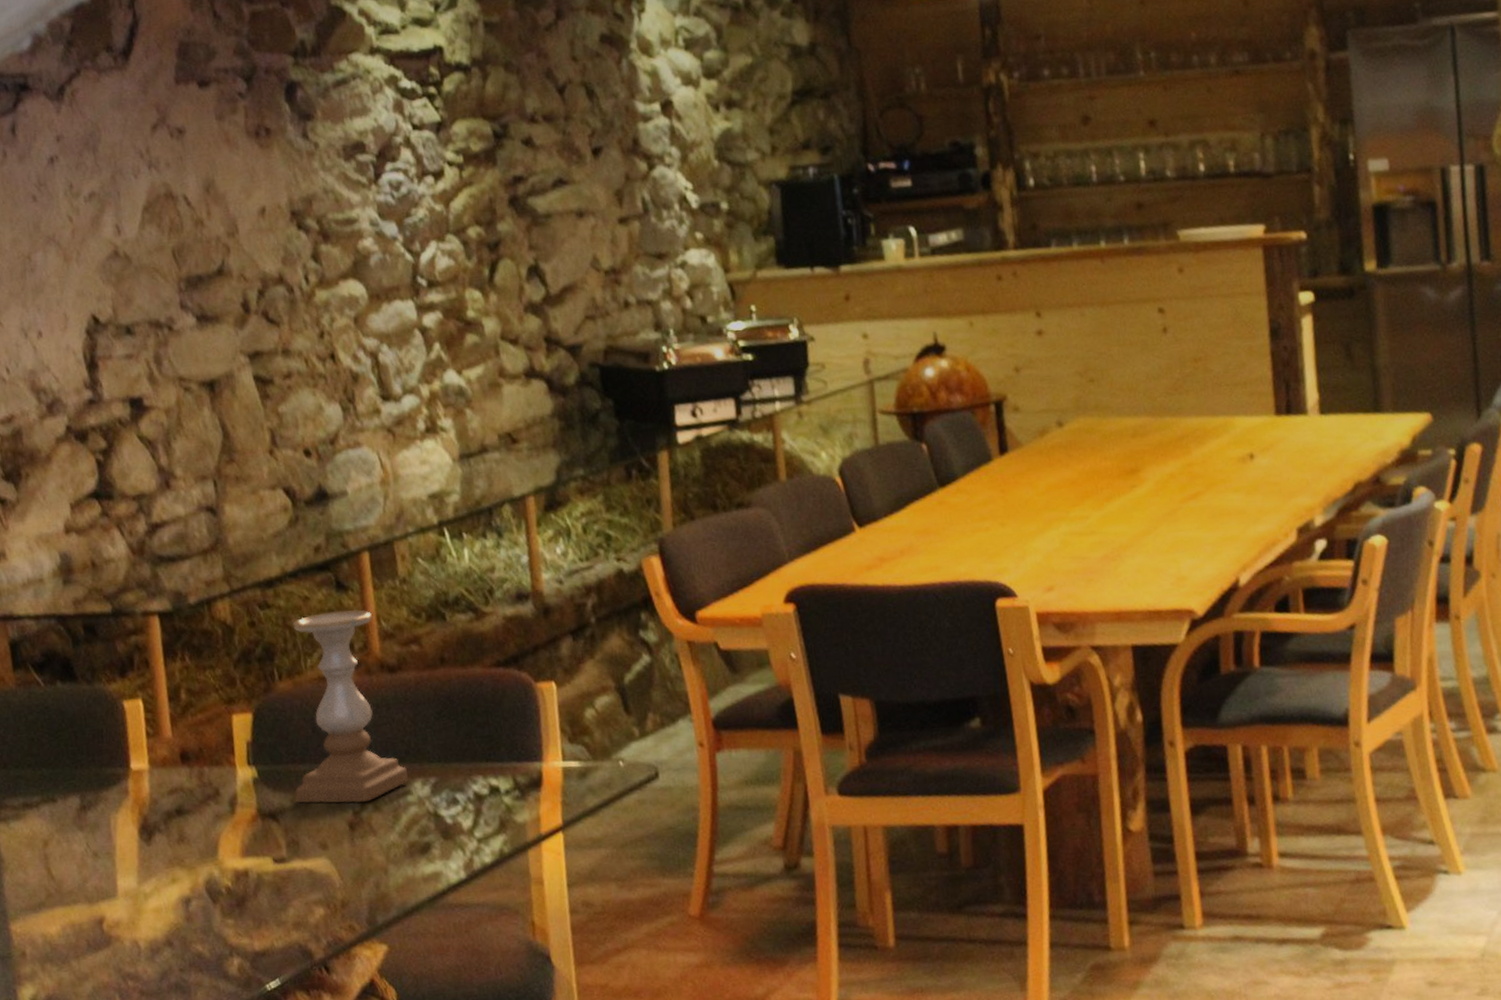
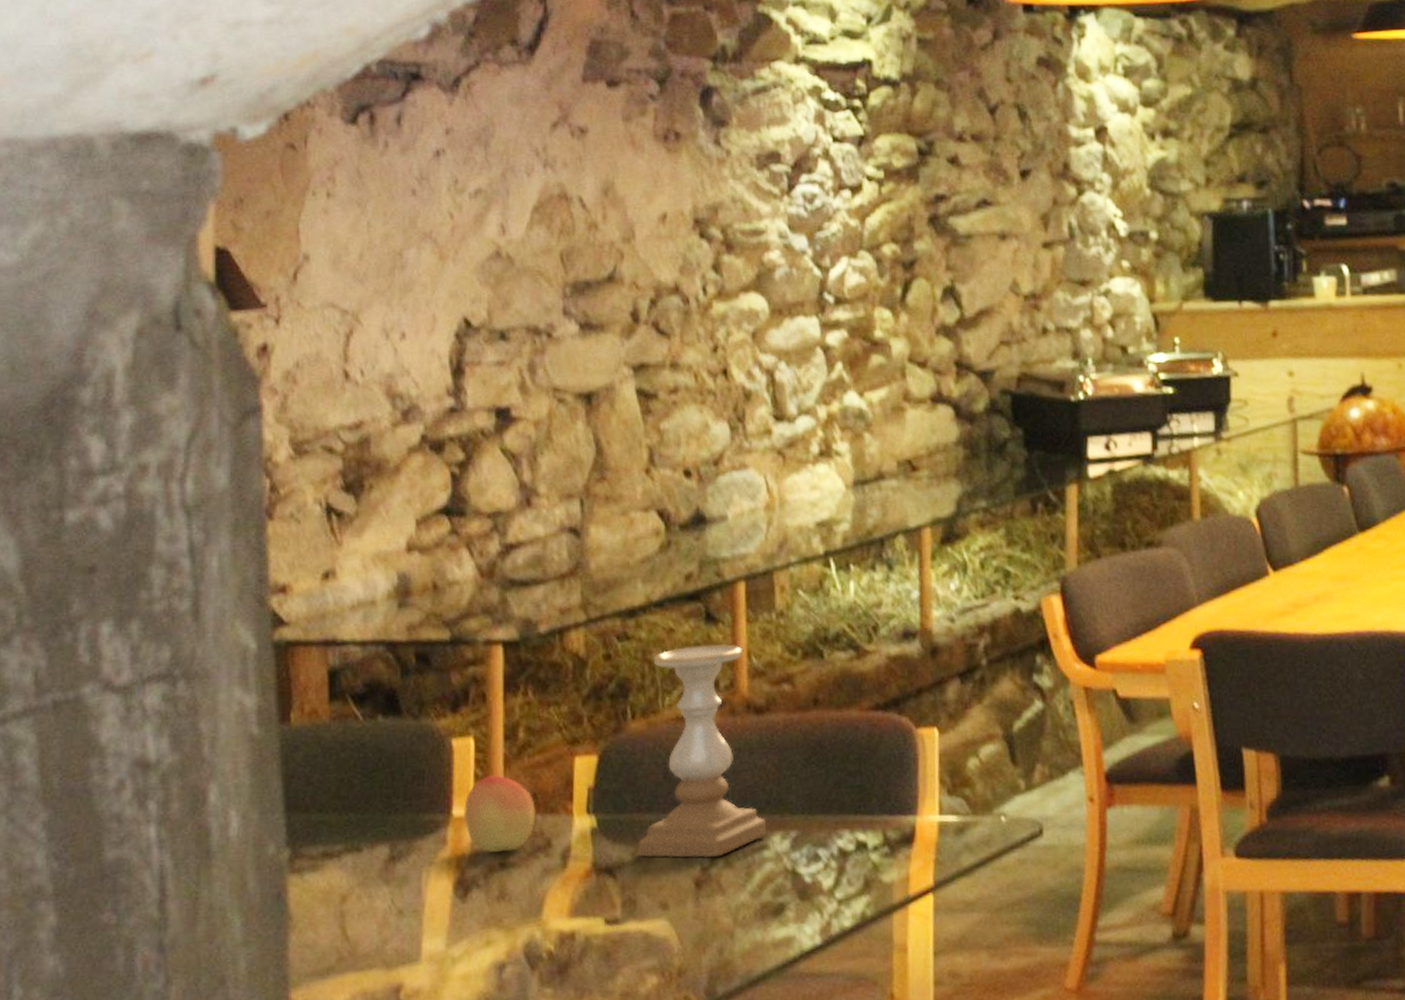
fruit: none [140,732,204,801] -> present [464,775,536,853]

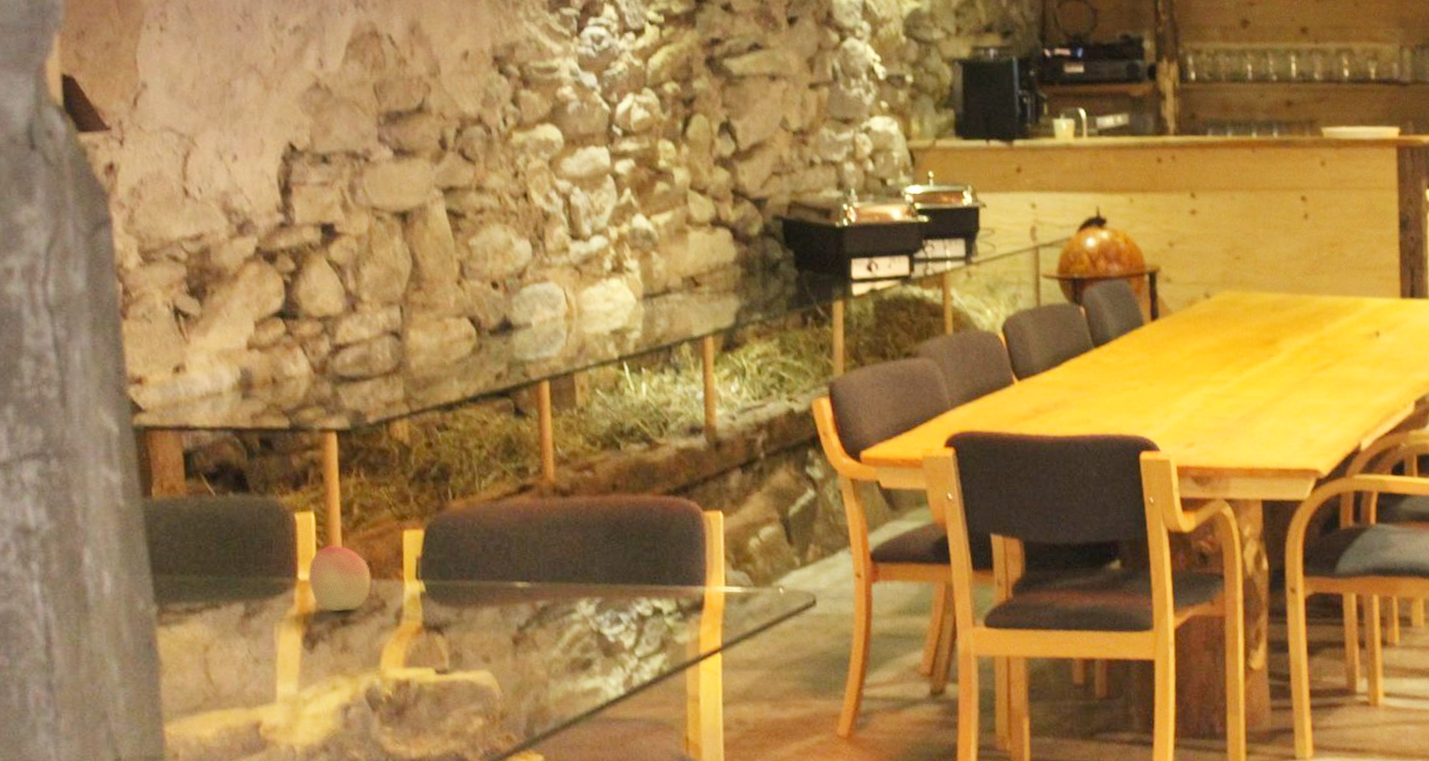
candle holder: present [637,643,766,859] -> none [461,435,574,620]

